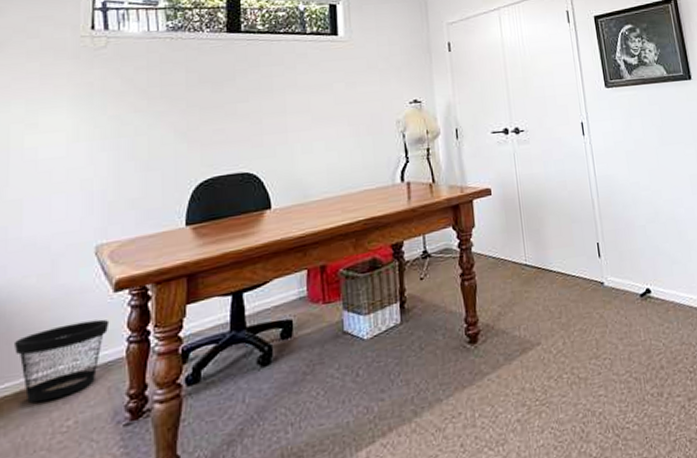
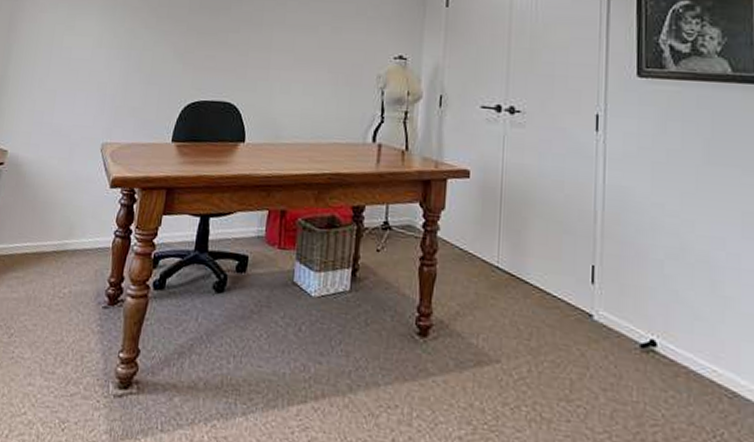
wastebasket: present [15,319,110,403] -> none [36,206,104,268]

